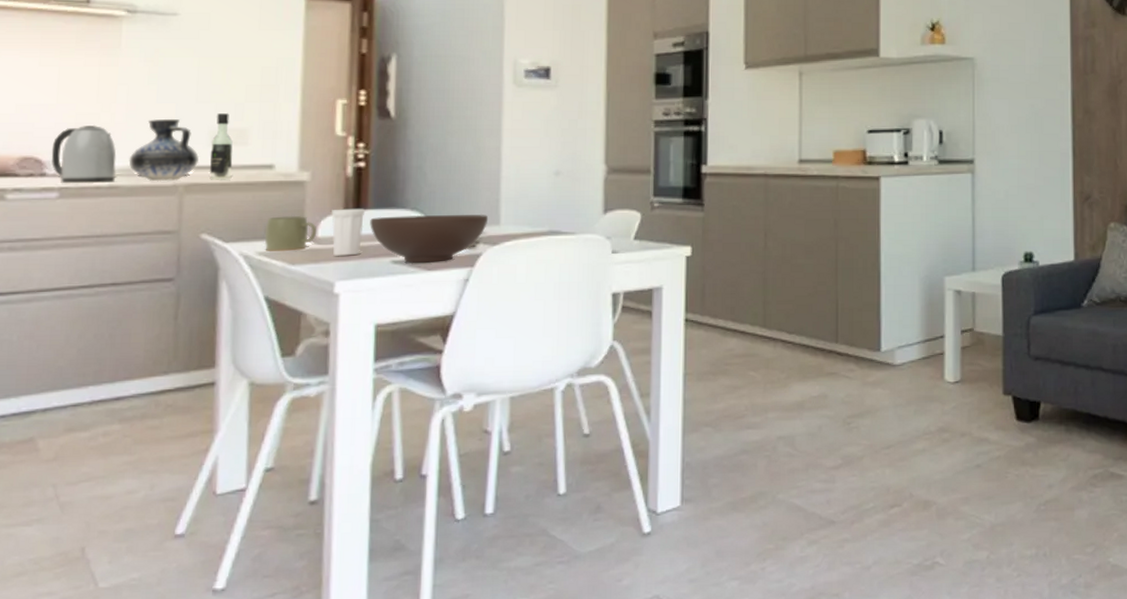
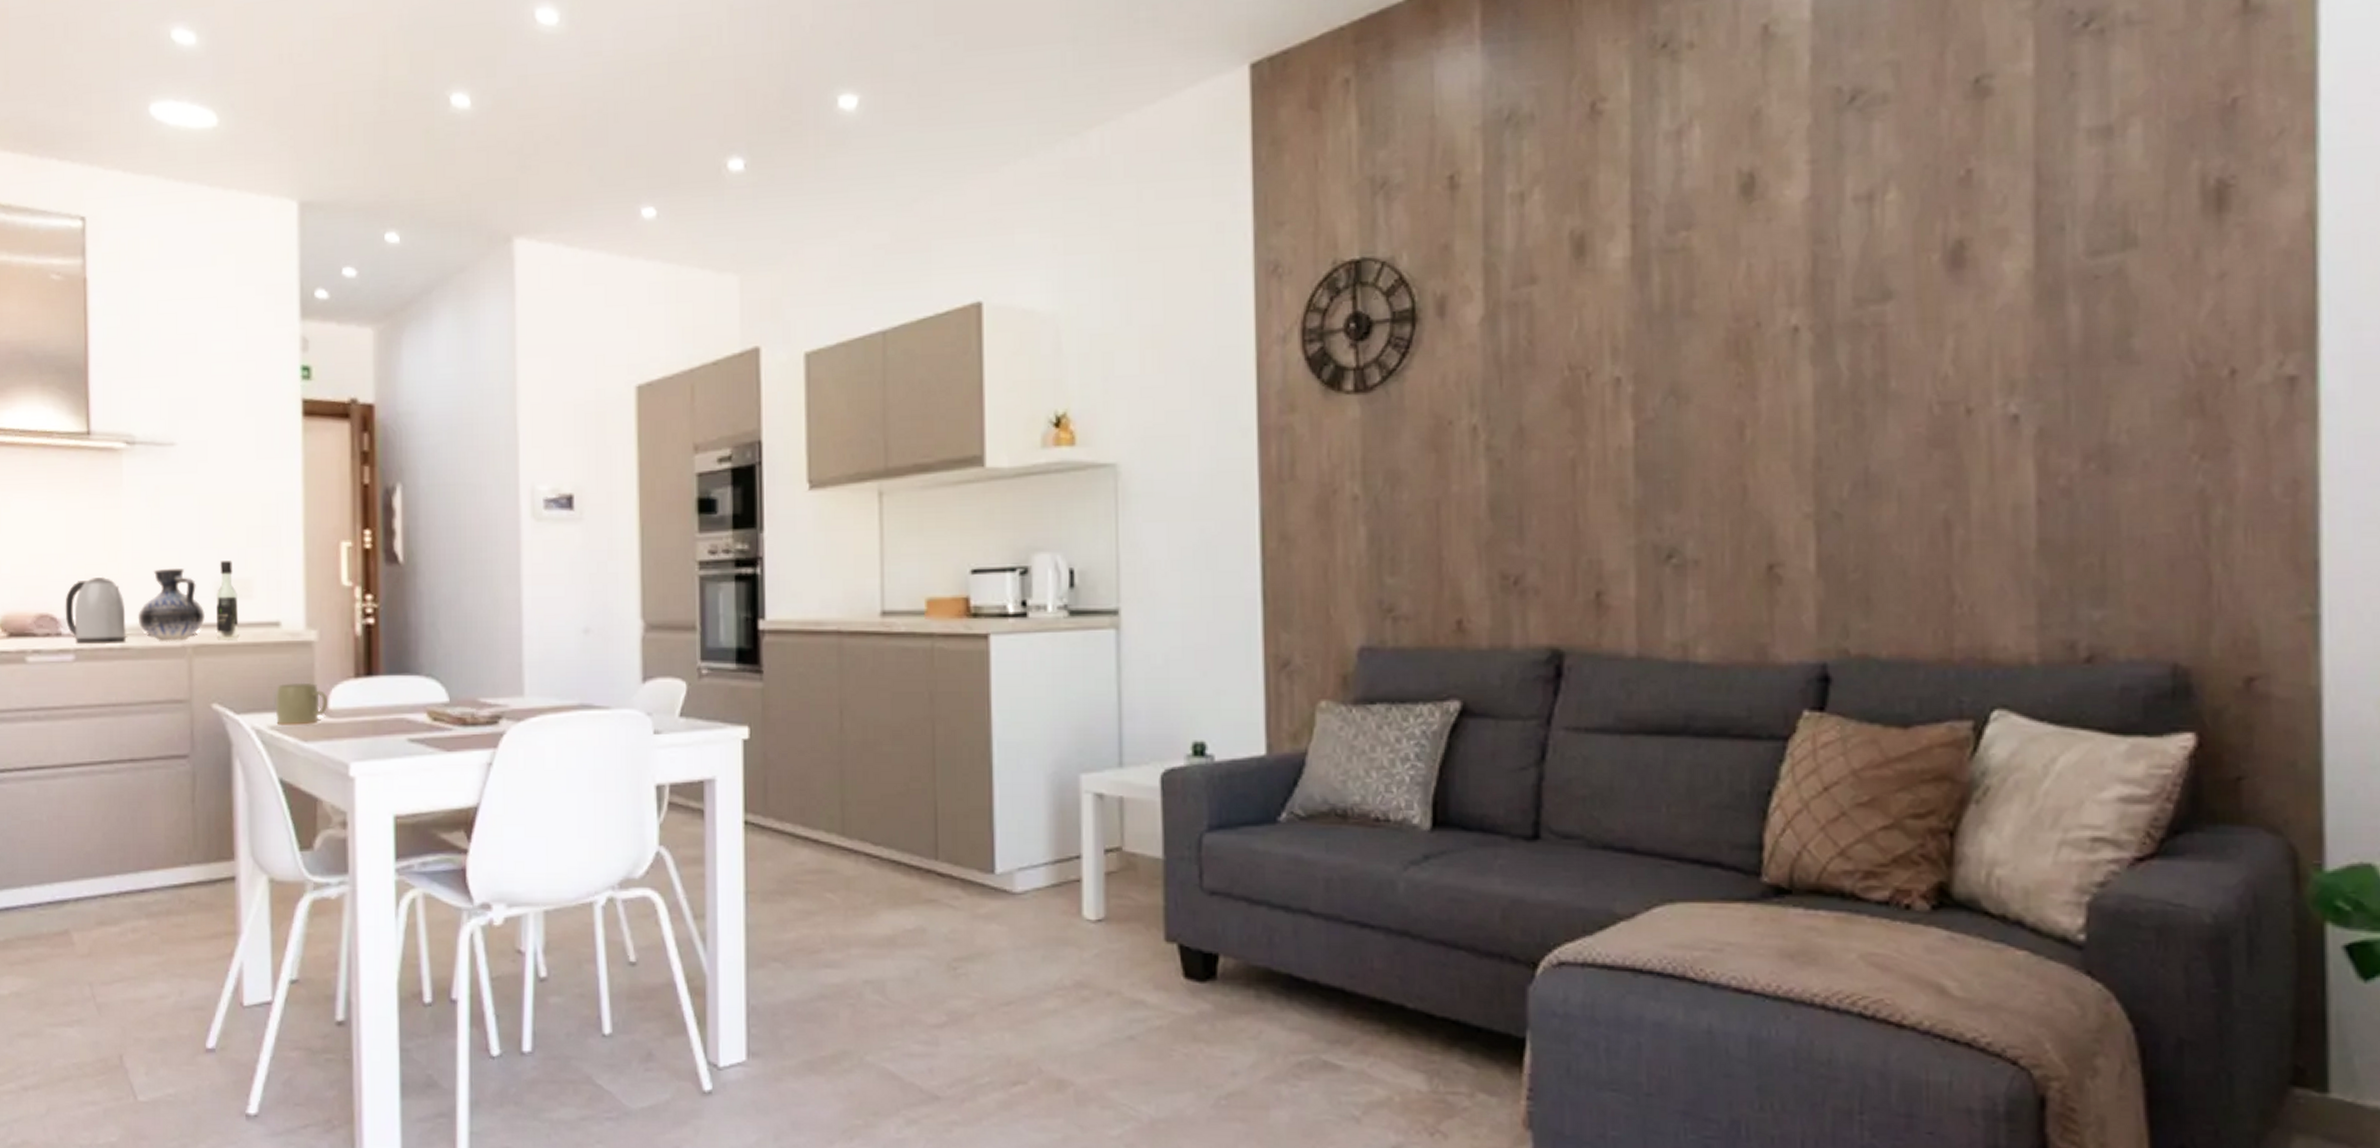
cup: present [330,208,366,256] -> none [341,674,378,732]
bowl: present [370,214,489,263] -> none [383,682,511,742]

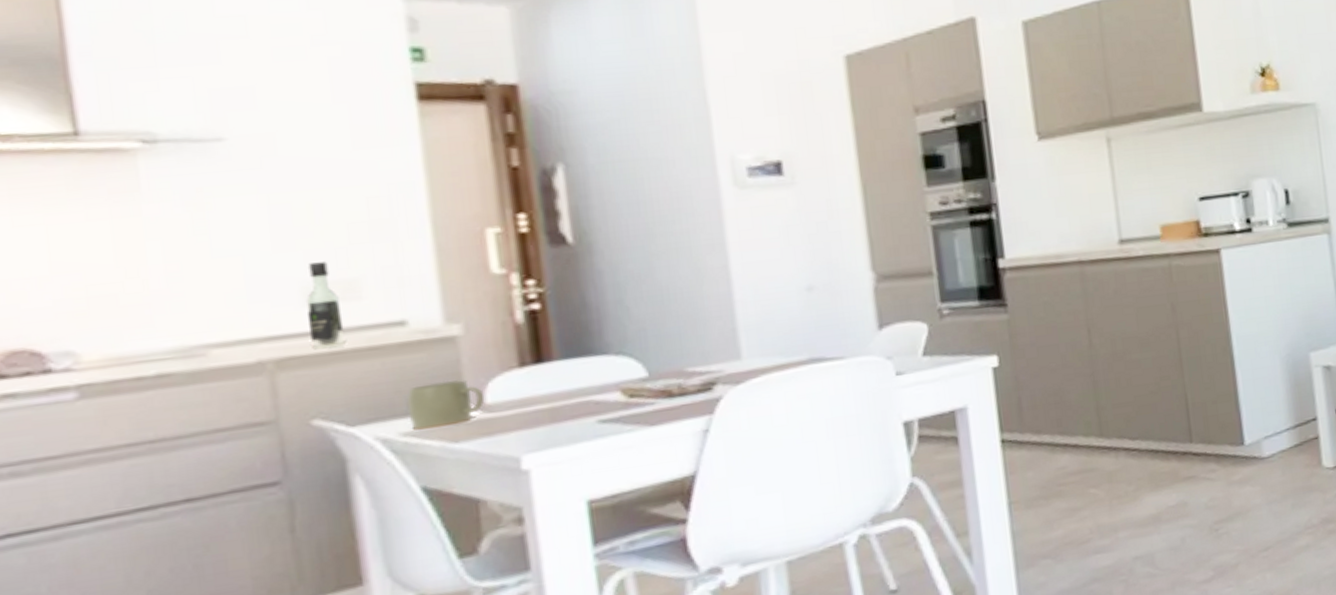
kettle: present [65,577,127,645] -> none [54,298,166,380]
ceramic jug: present [138,568,205,642] -> none [181,276,291,361]

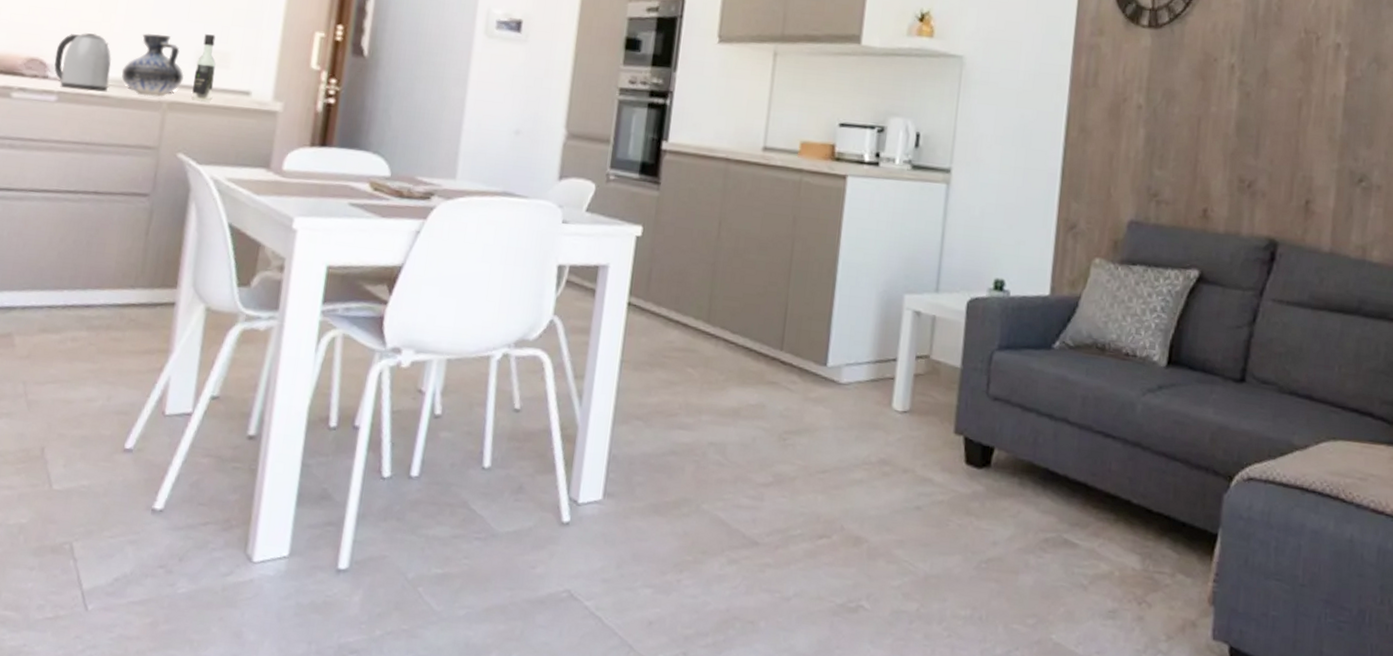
kettle: none [54,298,166,380] -> present [54,33,112,92]
ceramic jug: none [181,276,291,361] -> present [121,33,184,97]
mug: present [406,379,485,432] -> none [233,144,284,182]

